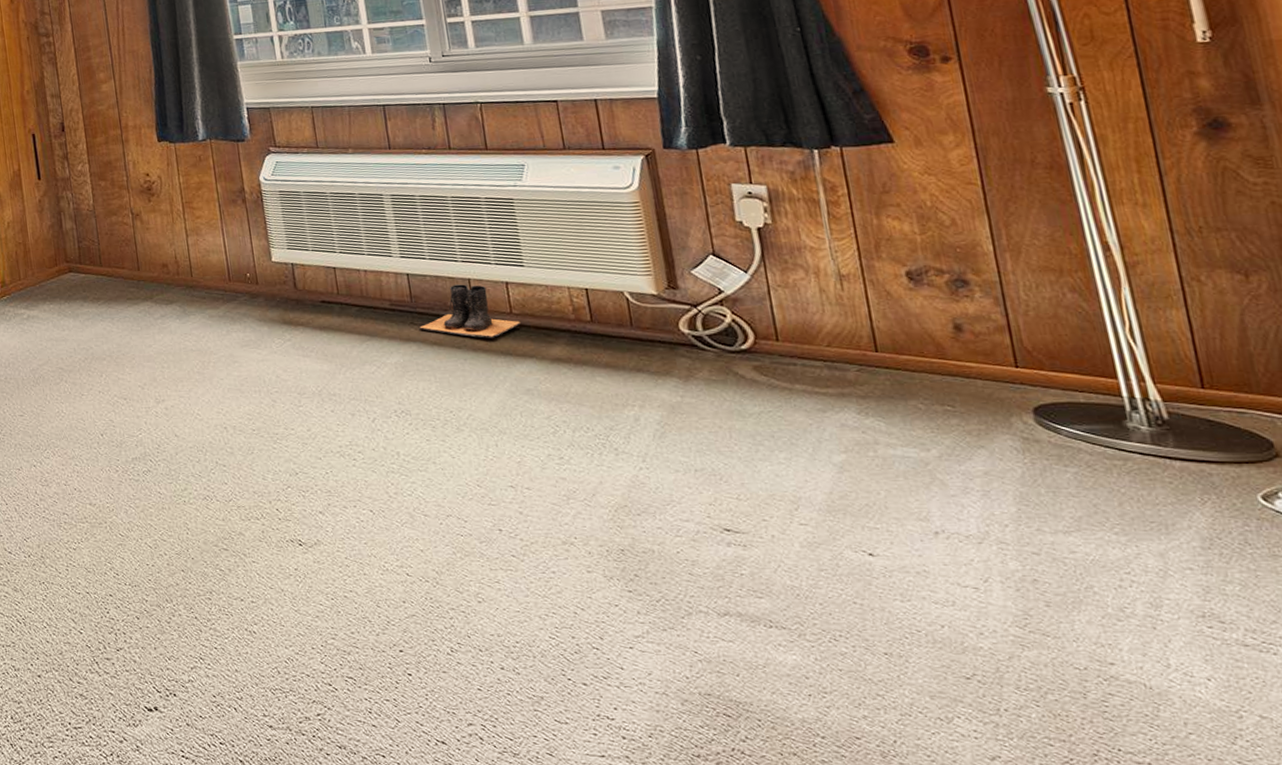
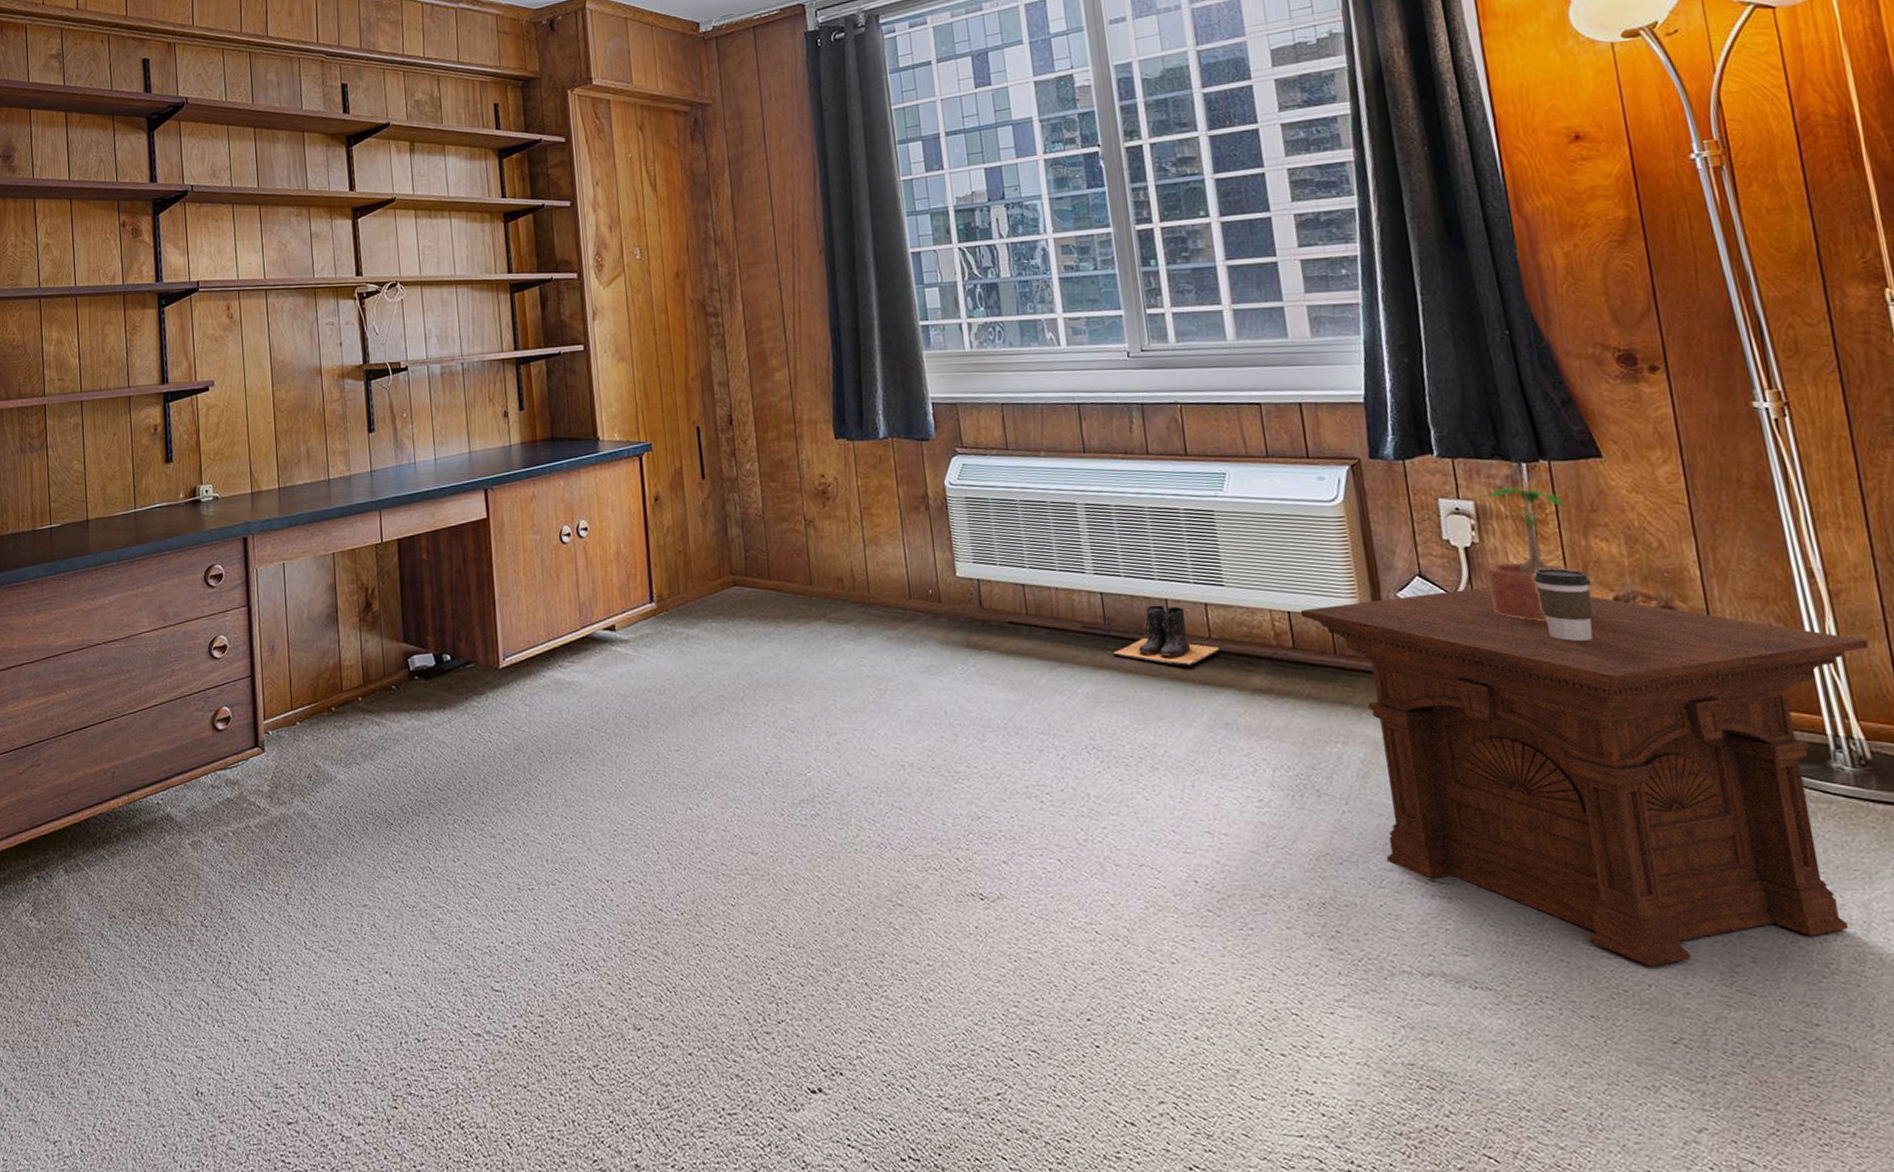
side table: none [597,263,1166,609] -> present [1300,586,1869,967]
potted plant: none [770,172,869,294] -> present [1477,487,1577,621]
coffee cup: none [825,246,886,312] -> present [1533,568,1593,641]

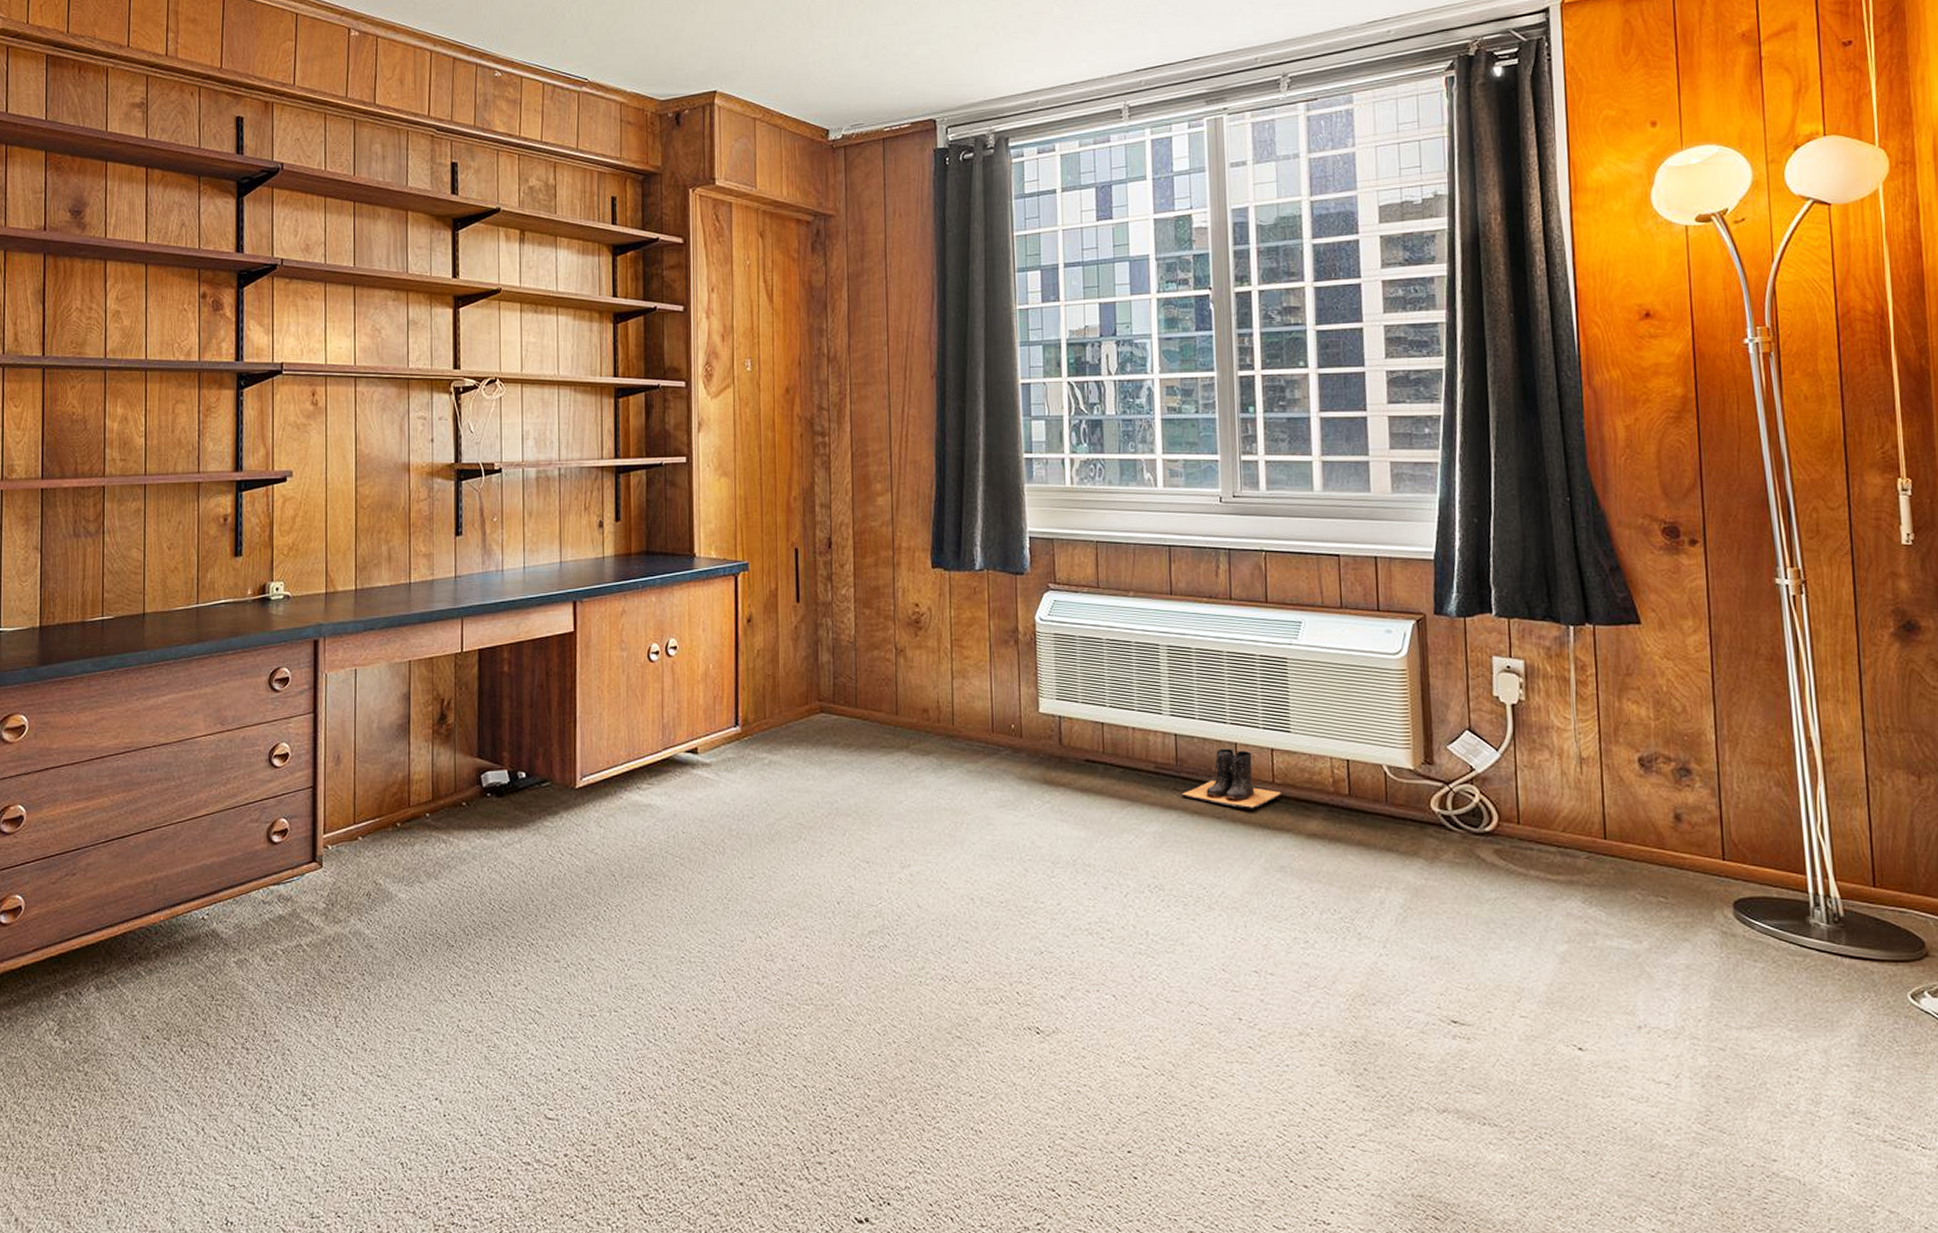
side table: present [1300,586,1869,967] -> none [1358,742,1851,1106]
potted plant: present [1477,487,1577,621] -> none [1528,649,1612,777]
coffee cup: present [1533,568,1593,641] -> none [1570,728,1619,797]

